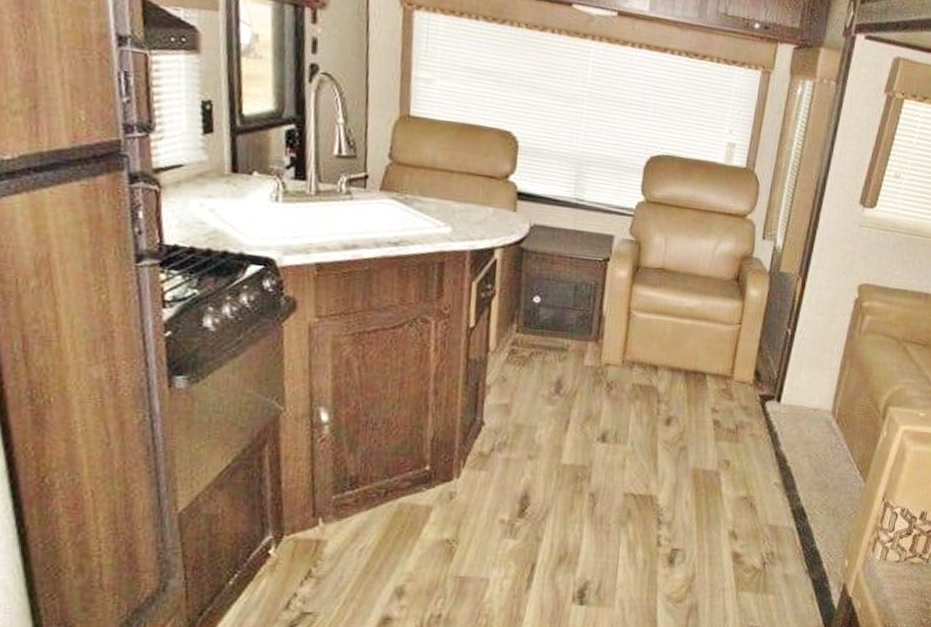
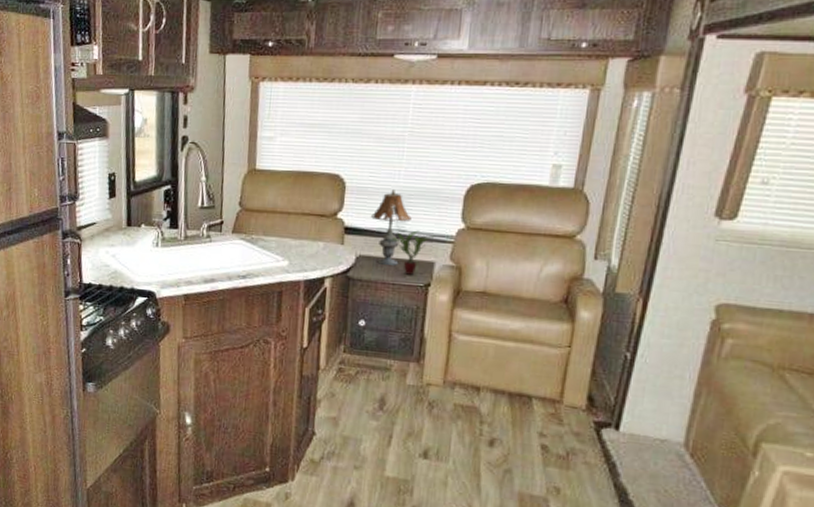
table lamp: none [545,154,590,237] -> present [370,189,412,265]
potted plant: none [568,200,617,248] -> present [391,230,438,275]

